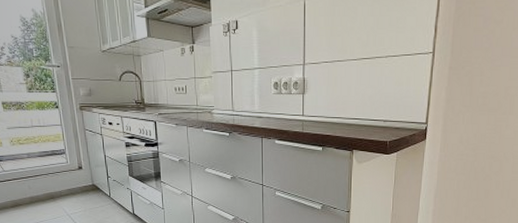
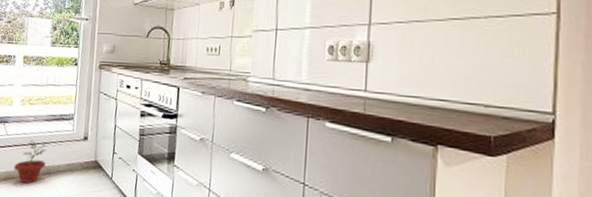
potted plant: none [18,173,48,208] -> present [14,139,48,184]

